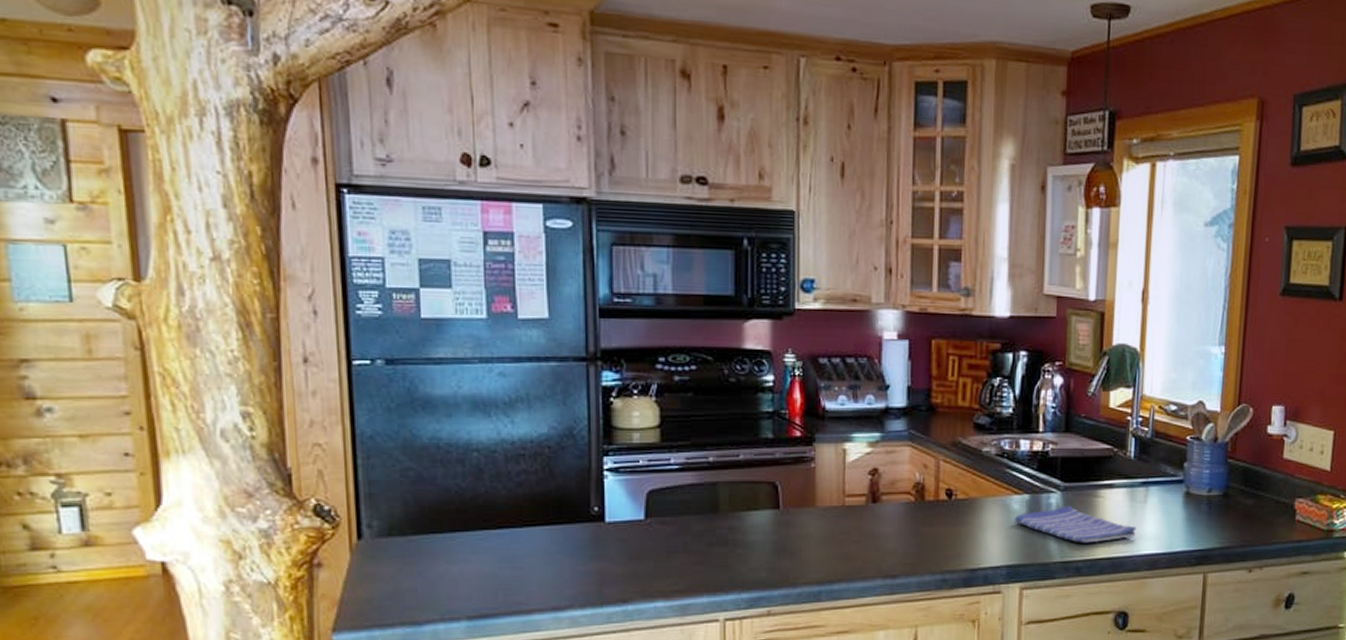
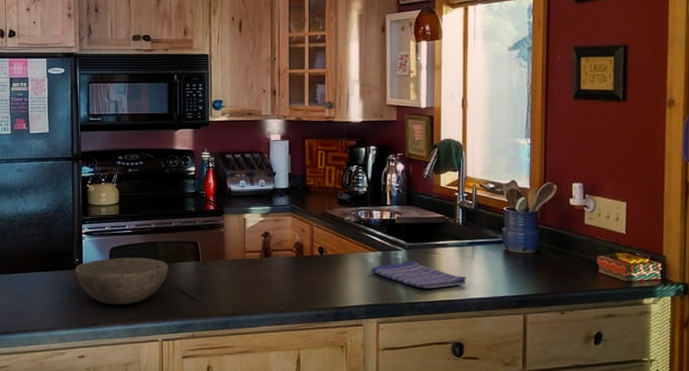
bowl: none [592,504,735,573] -> present [74,257,169,305]

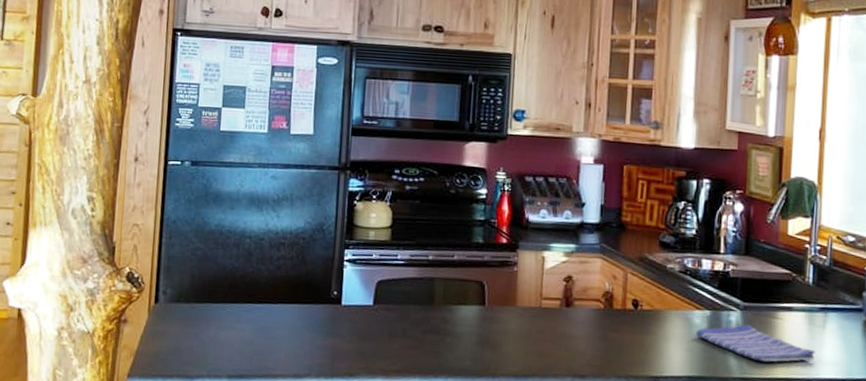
bowl: present [74,257,169,305] -> none [331,293,447,353]

